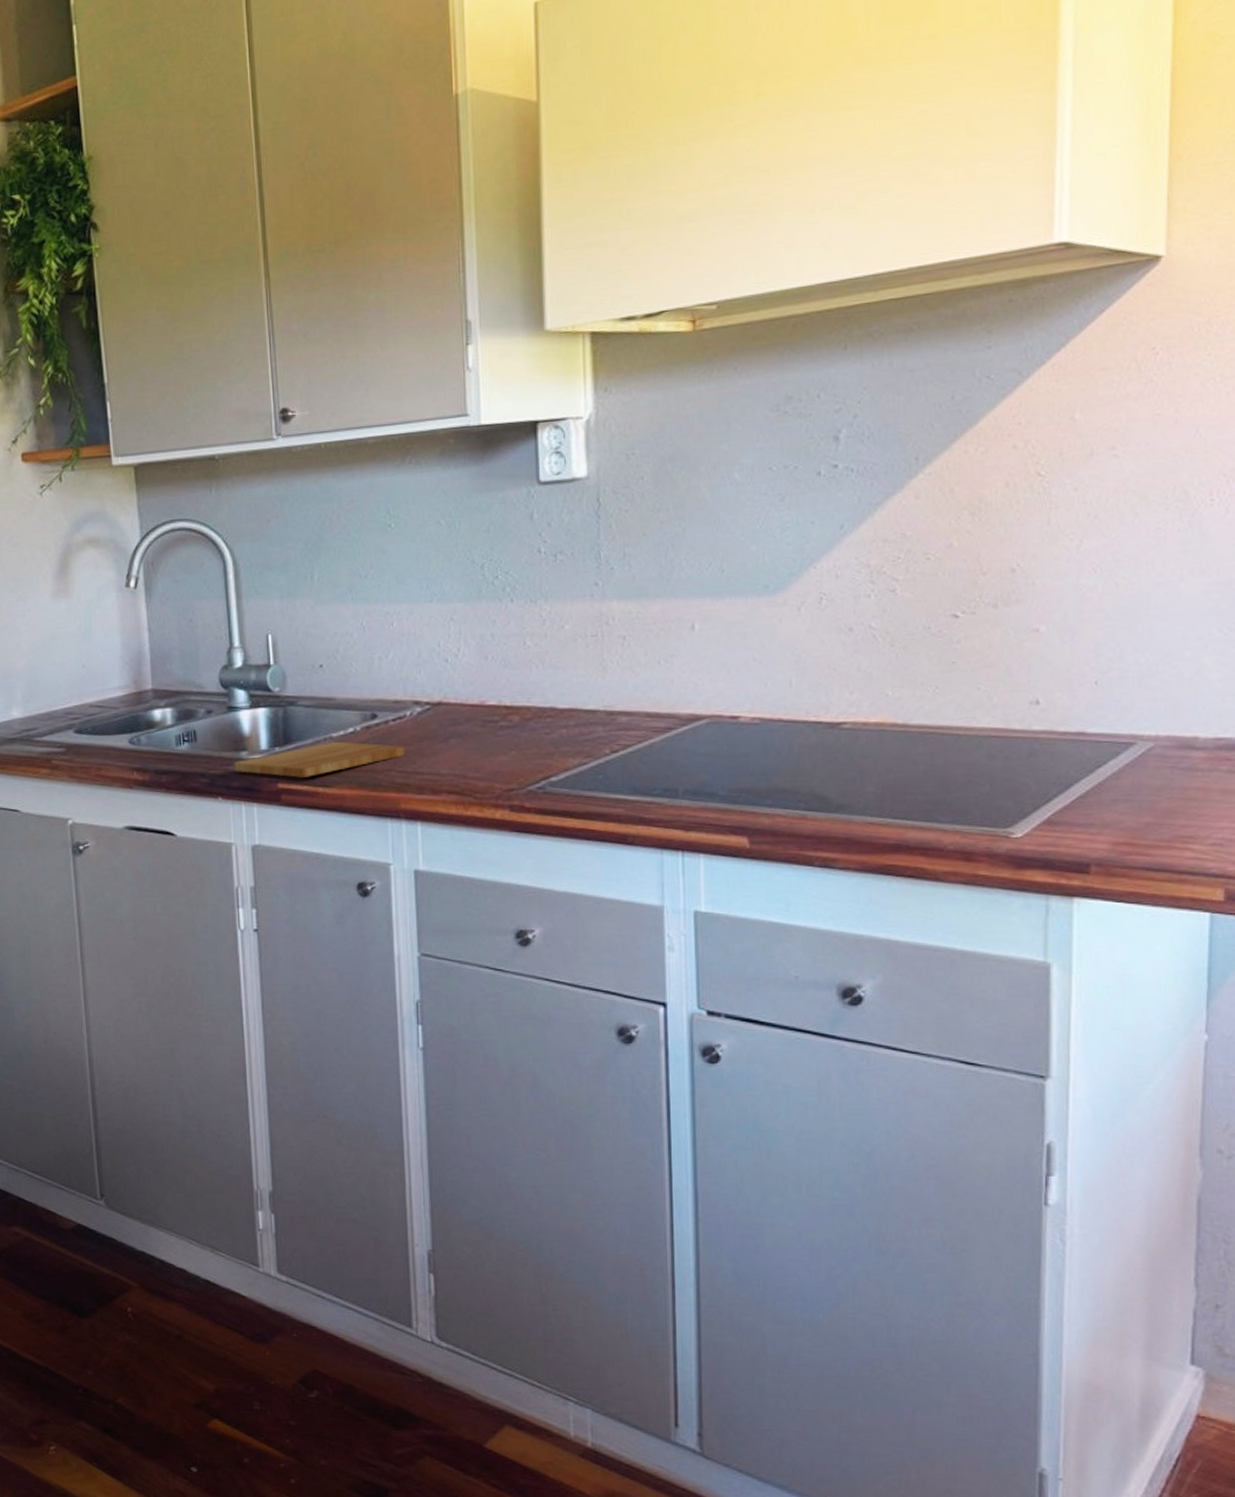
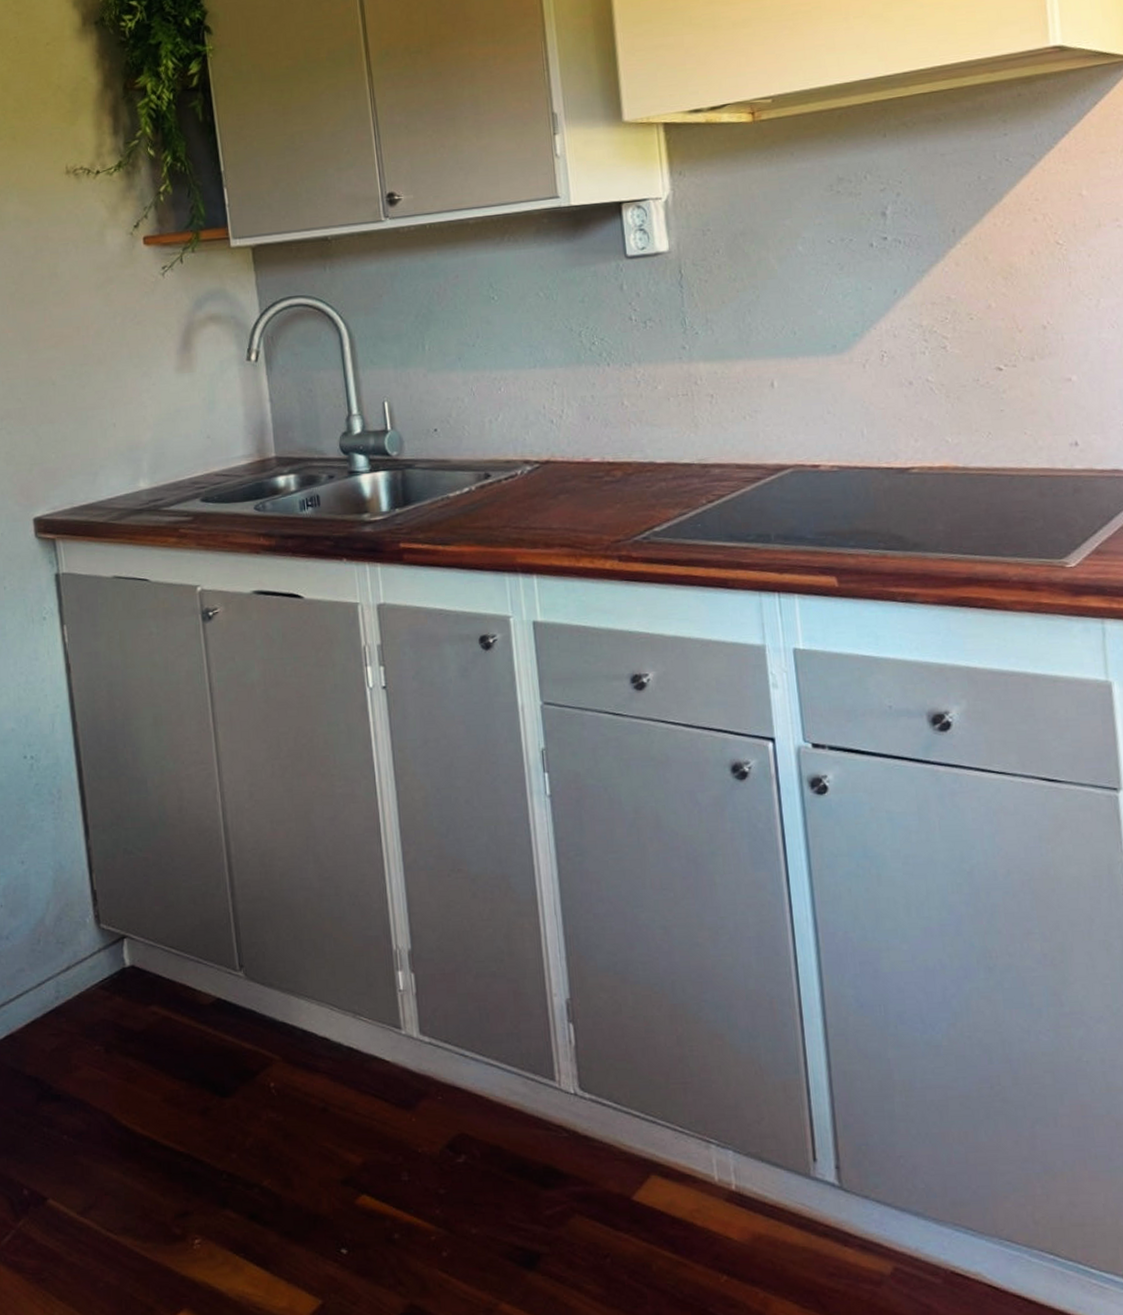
cutting board: present [233,741,406,778] -> none [356,501,519,537]

